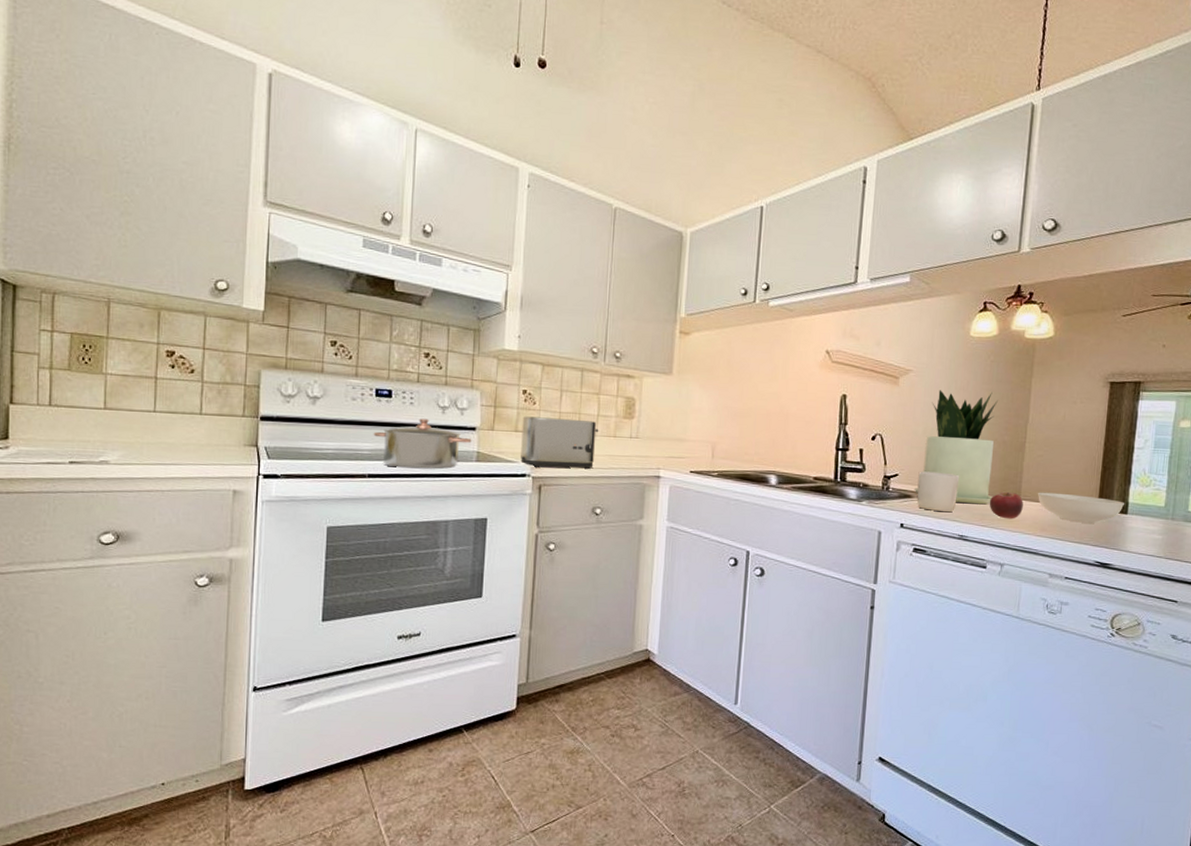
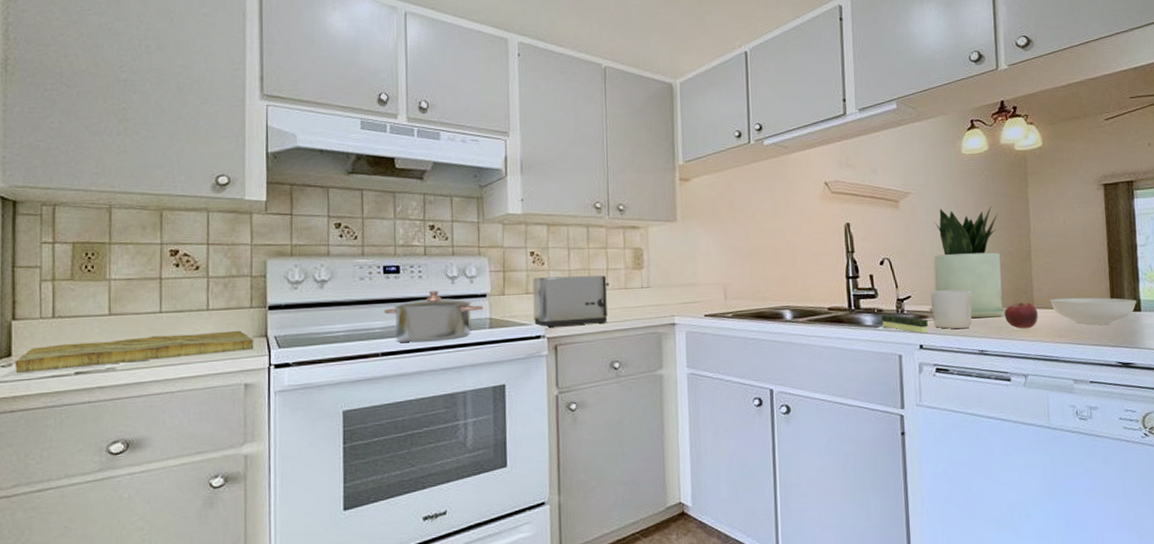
cutting board: none [12,432,245,458] -> present [15,330,254,374]
sponge: none [865,489,912,513] -> present [881,314,928,334]

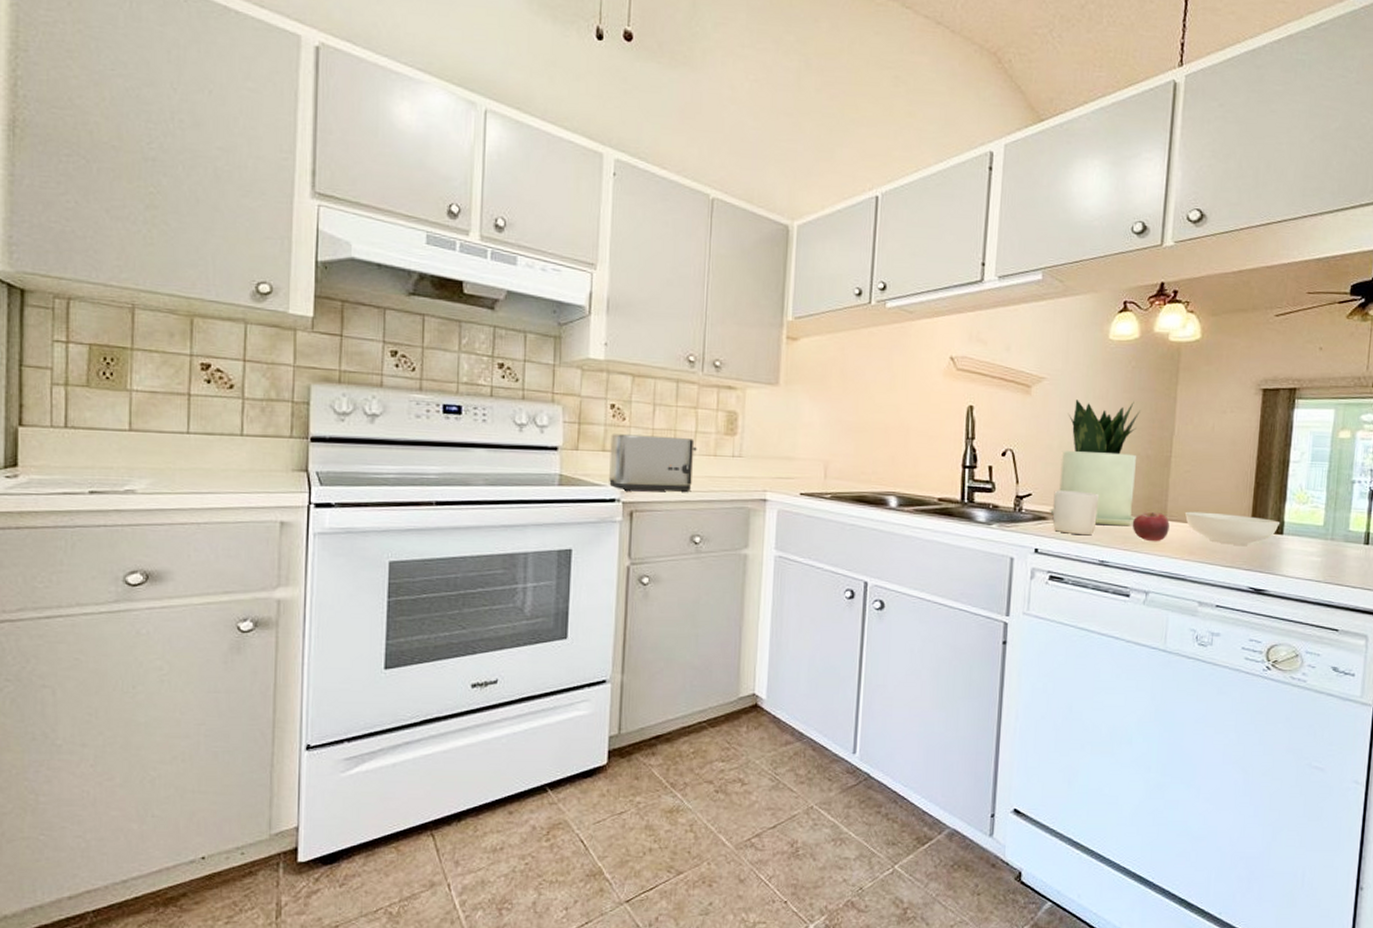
cutting board: present [15,330,254,374] -> none [22,458,293,487]
cooking pot: present [383,290,483,343] -> none [440,437,553,495]
sponge: present [881,314,928,334] -> none [995,511,1047,537]

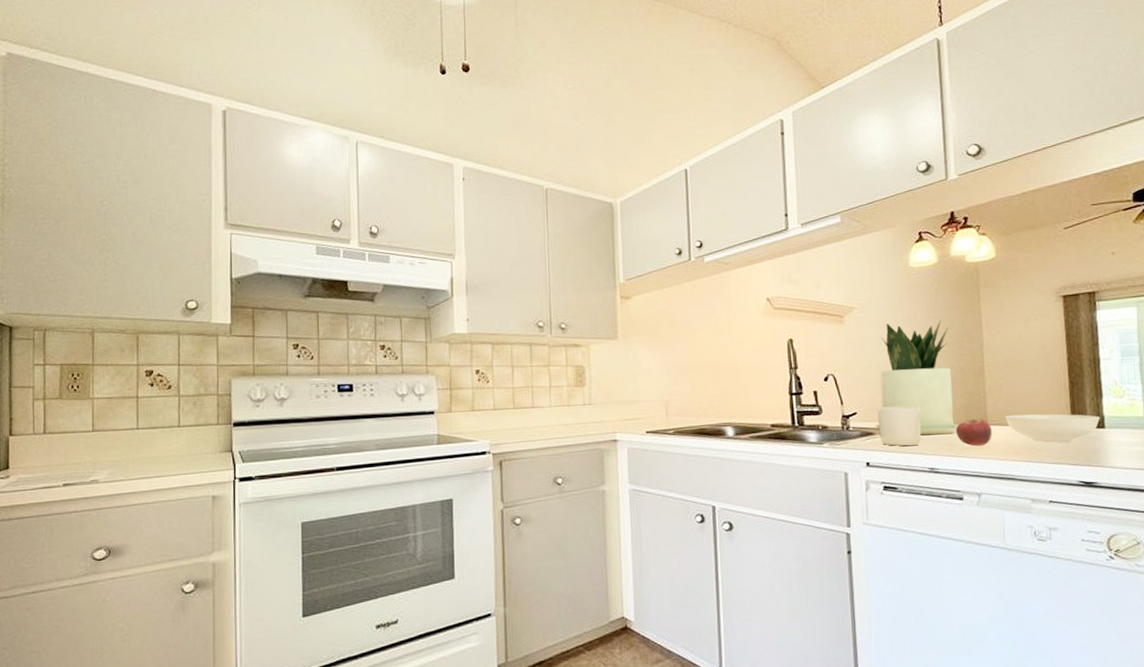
toaster: present [609,434,697,492] -> none [478,392,553,444]

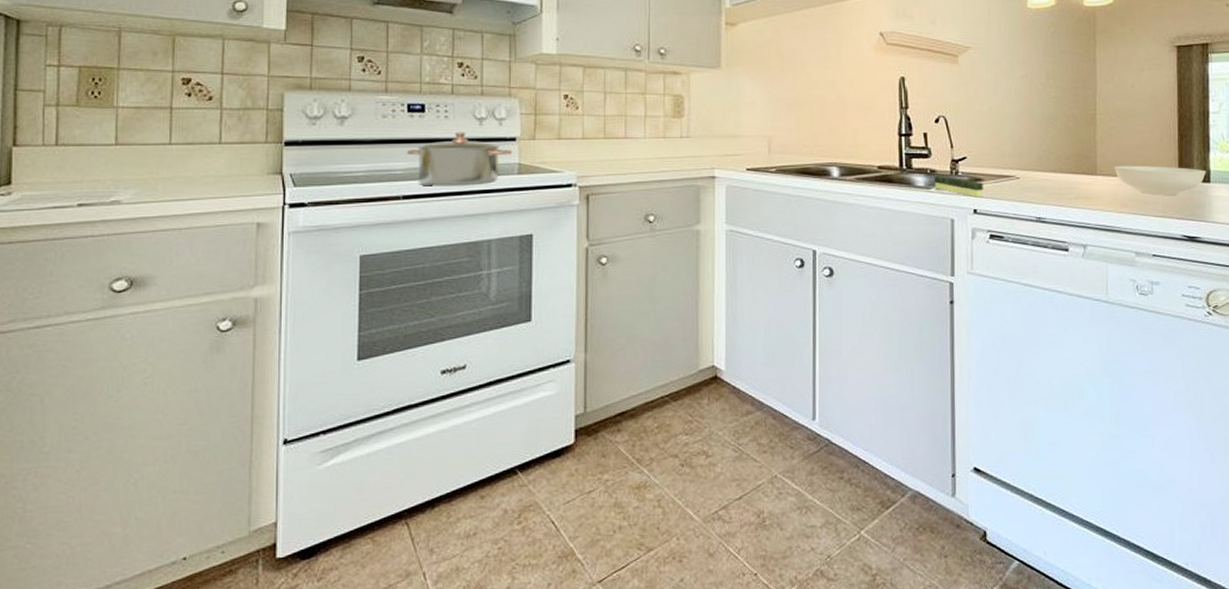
cooking pot: none [338,408,432,458] -> present [406,132,512,186]
sponge: none [825,431,875,451] -> present [933,175,983,198]
planter: present [875,319,959,436] -> none [984,64,1068,184]
mug: present [877,405,922,447] -> none [987,152,1031,194]
fruit: present [955,418,992,447] -> none [1064,167,1101,197]

